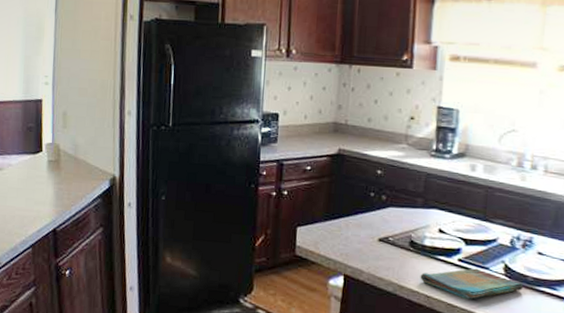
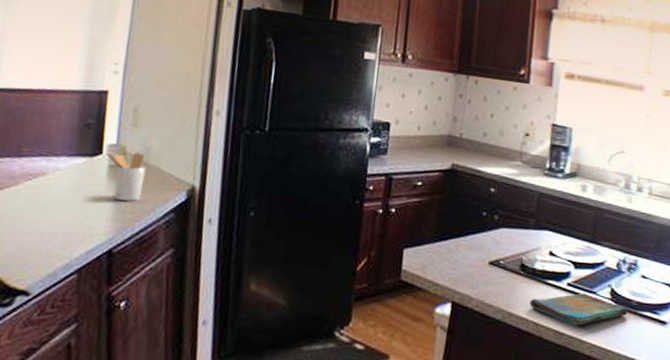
utensil holder: none [44,149,76,190] -> present [105,151,147,202]

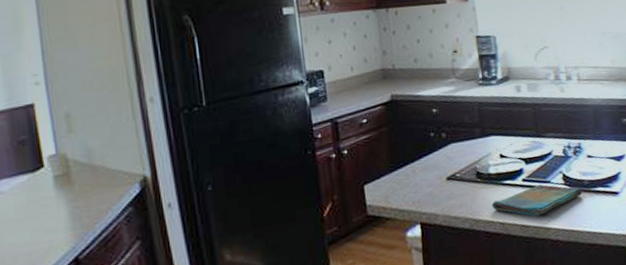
utensil holder: present [105,151,147,202] -> none [47,156,95,208]

